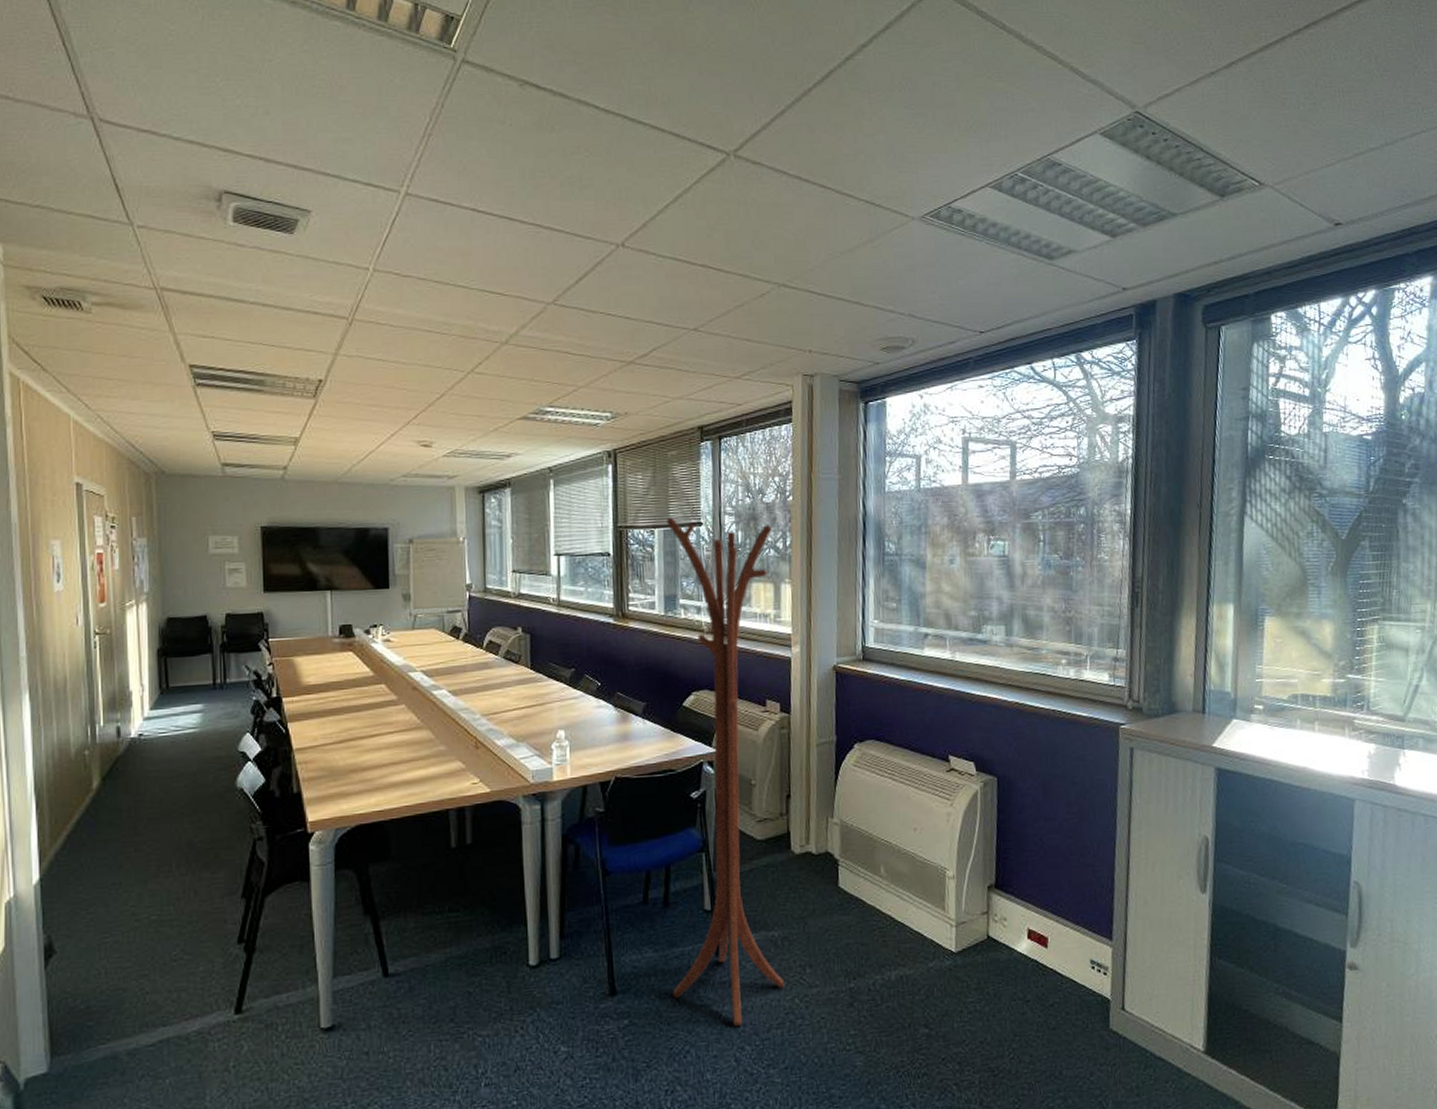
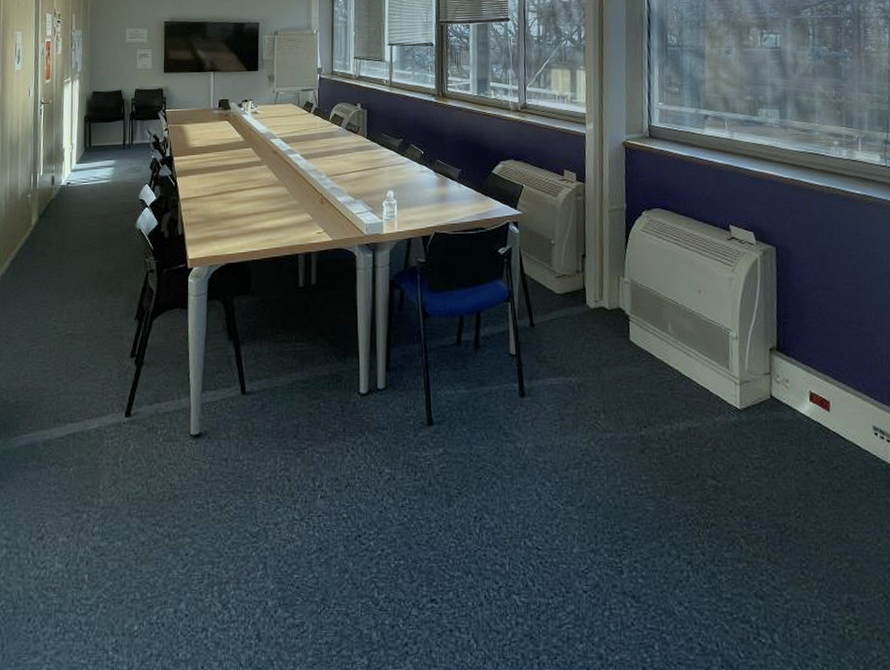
coatrack: present [666,517,785,1026] -> none [479,13,582,462]

